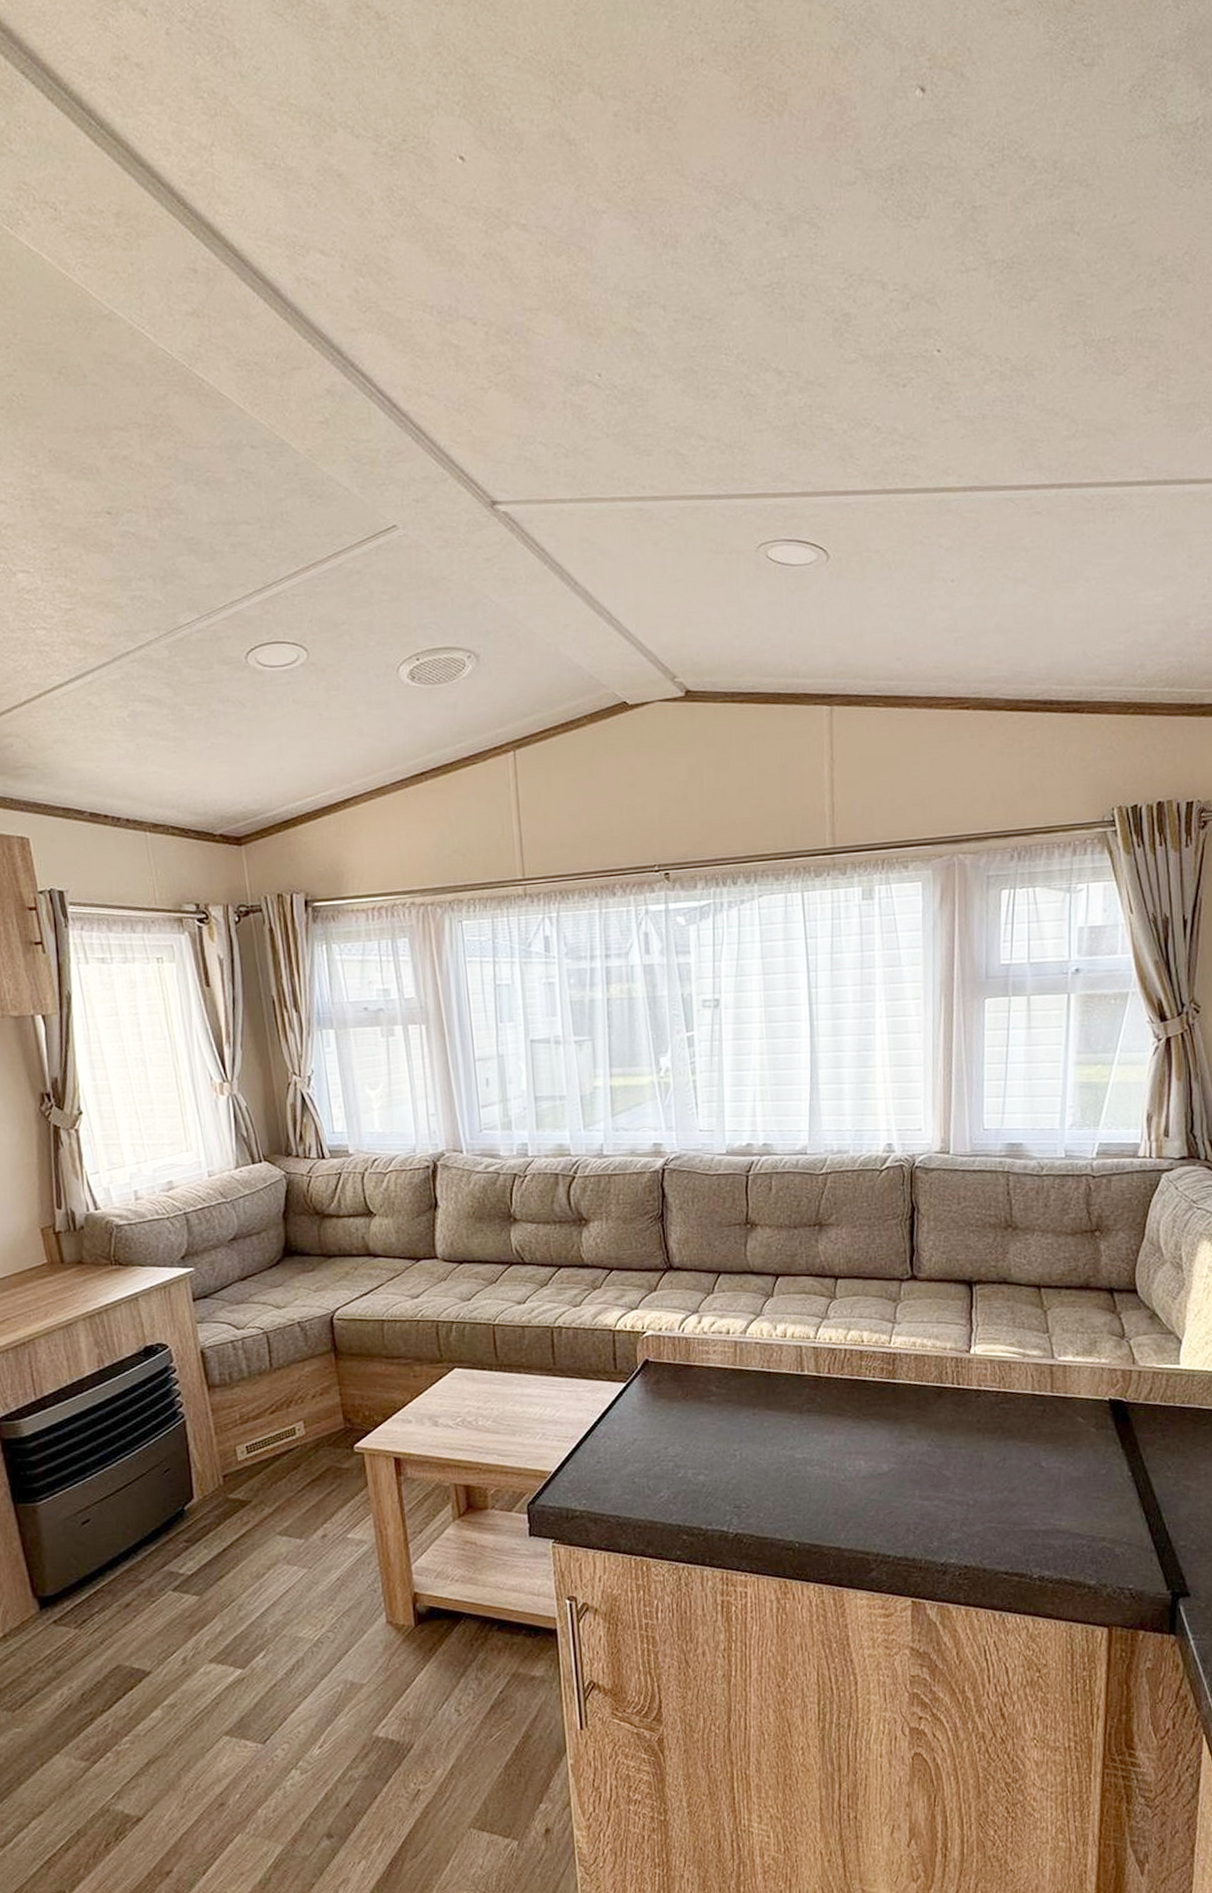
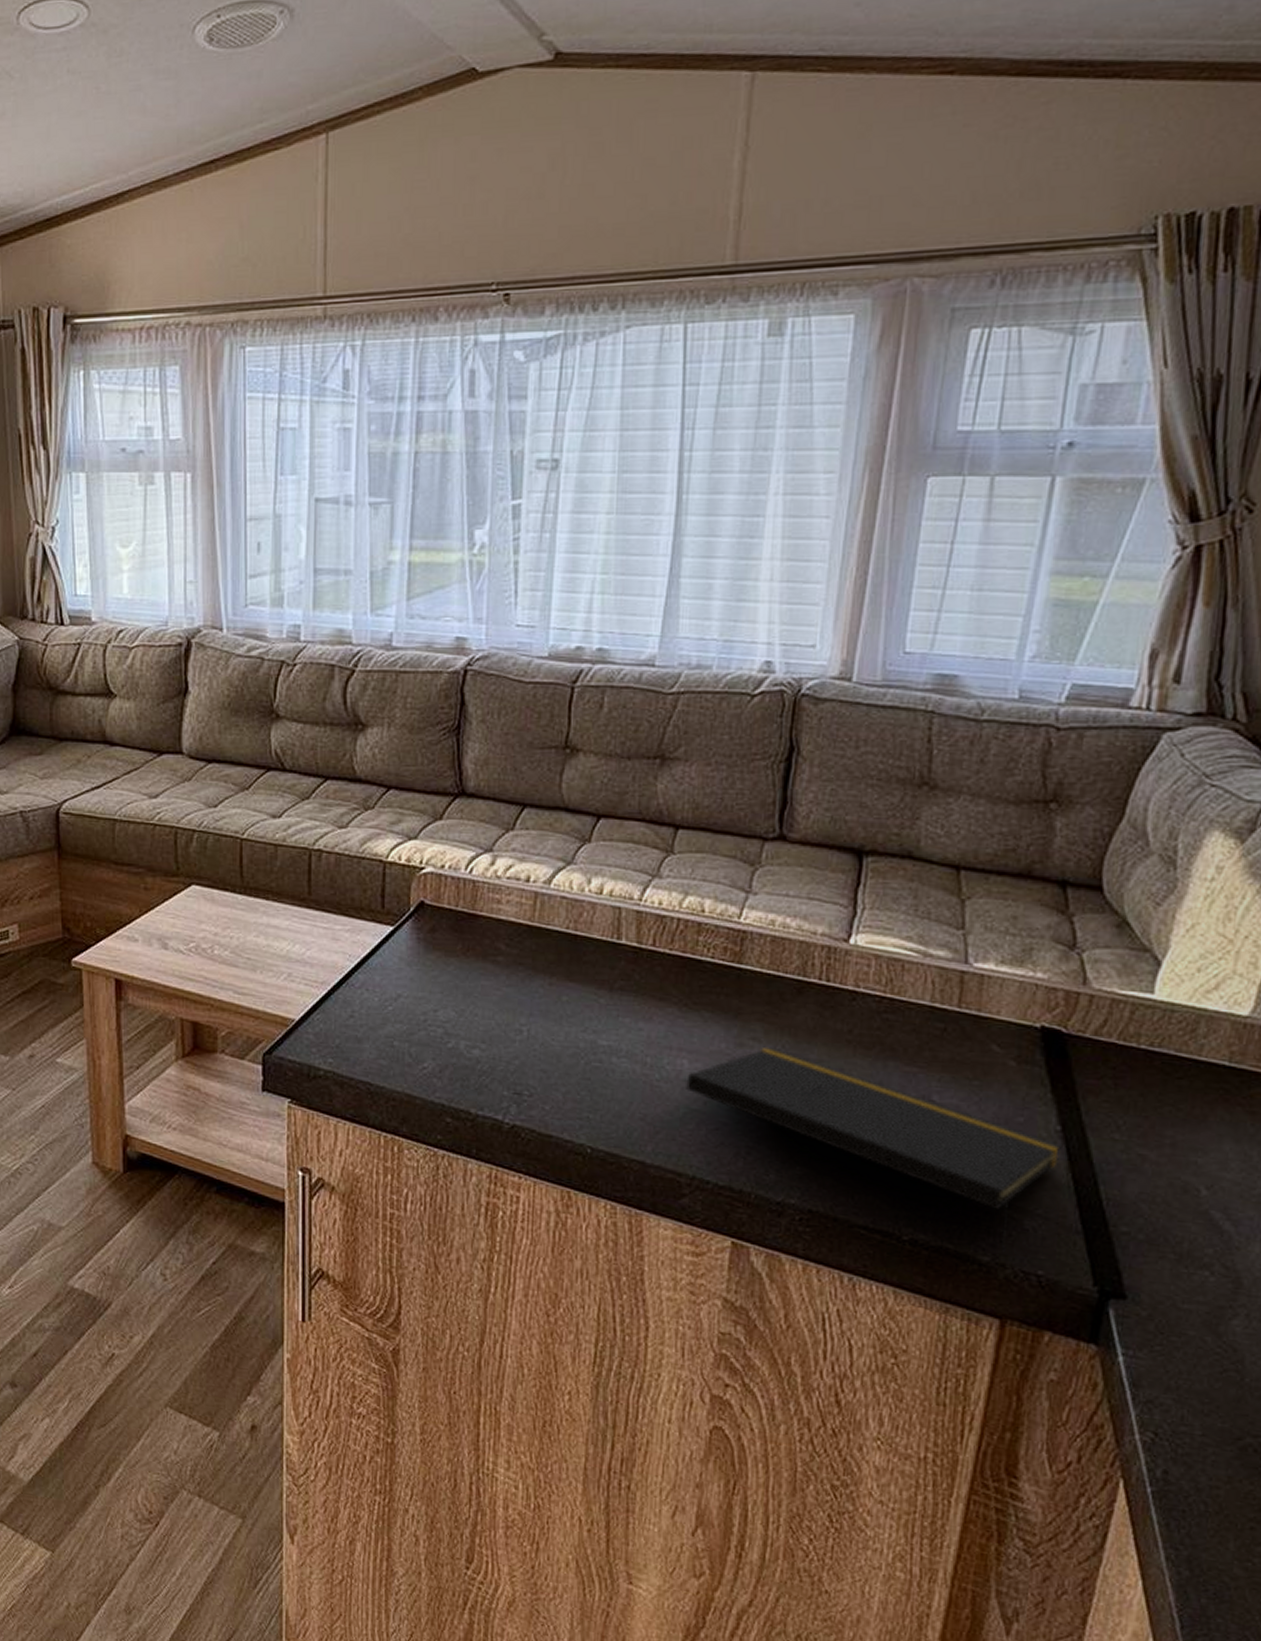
notepad: none [864,1441,1133,1576] -> present [686,1046,1062,1254]

